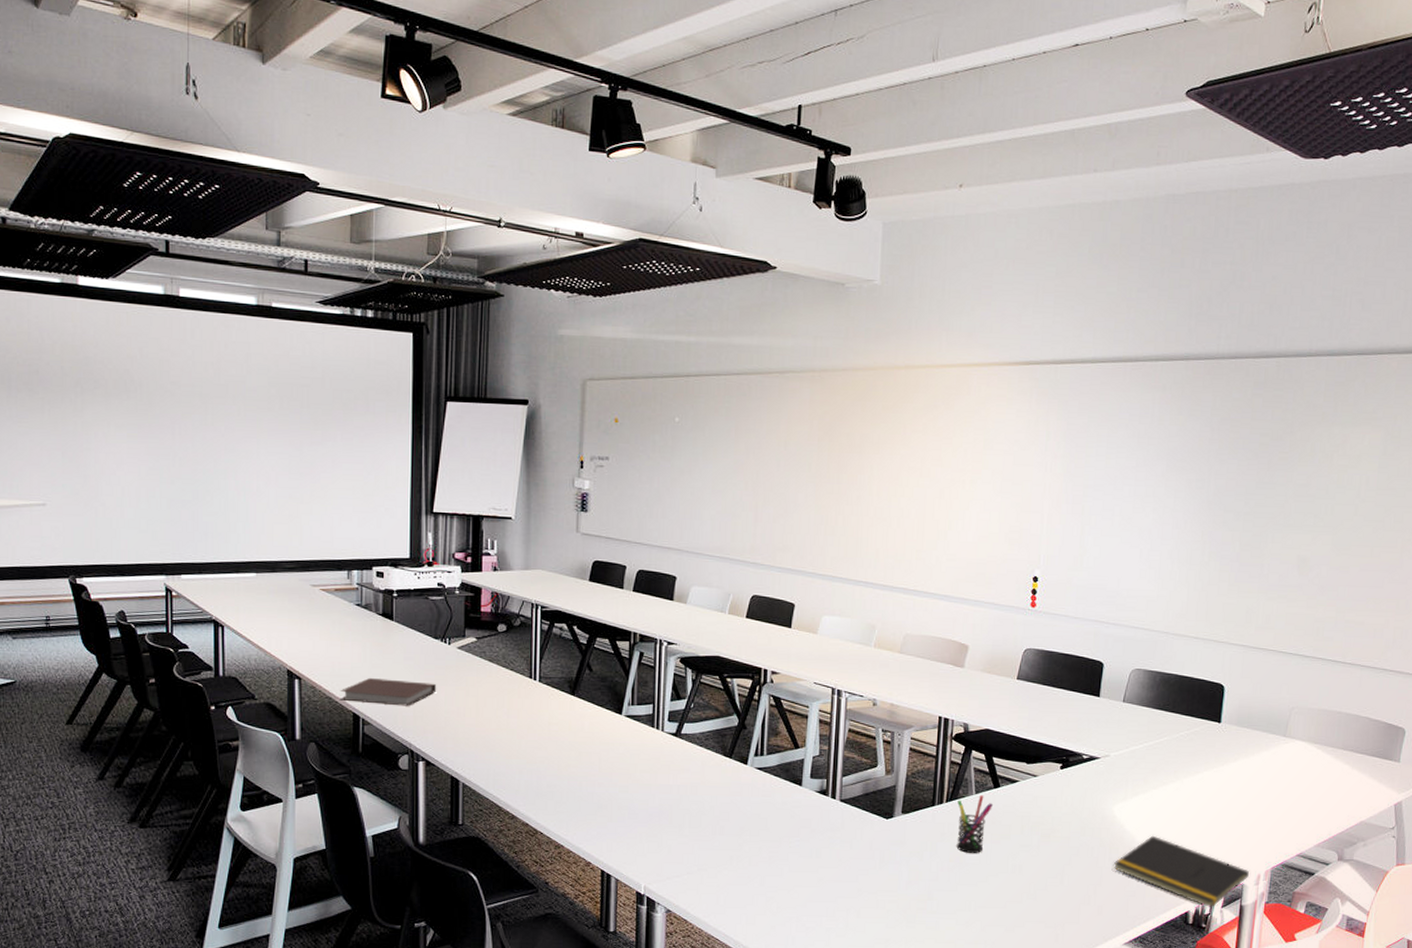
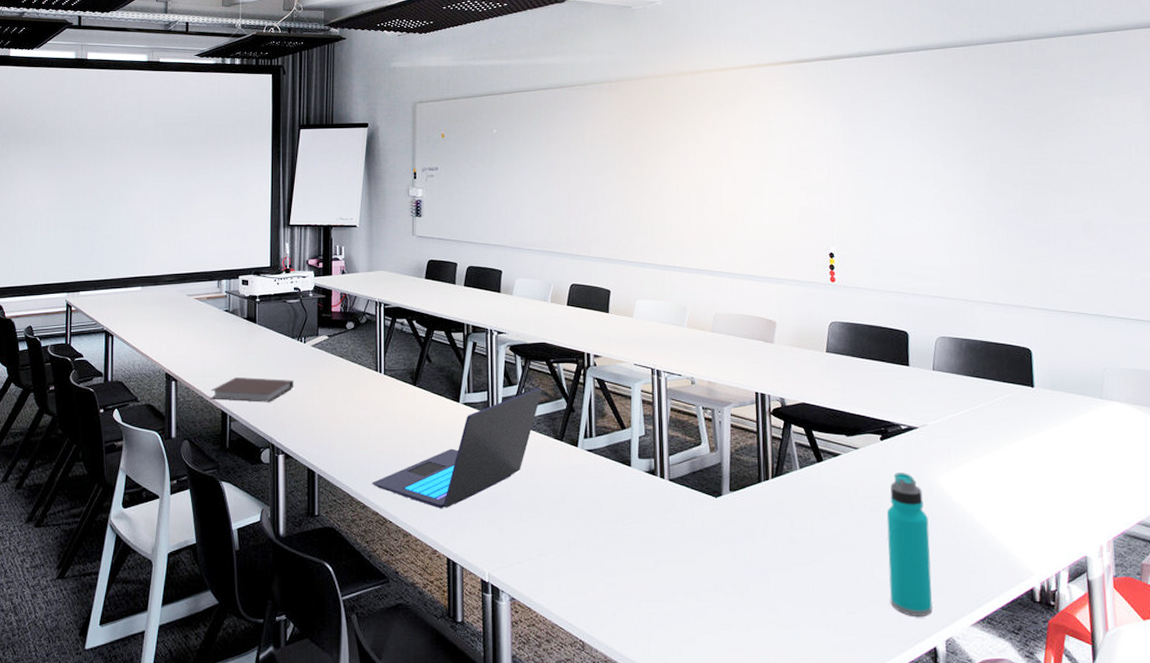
laptop: none [522,703,714,821] -> present [371,388,543,508]
pen holder: present [956,795,994,854] -> none [783,470,819,532]
water bottle: none [1049,801,1097,935] -> present [886,473,933,616]
notepad: present [1114,835,1249,907] -> none [948,506,1091,583]

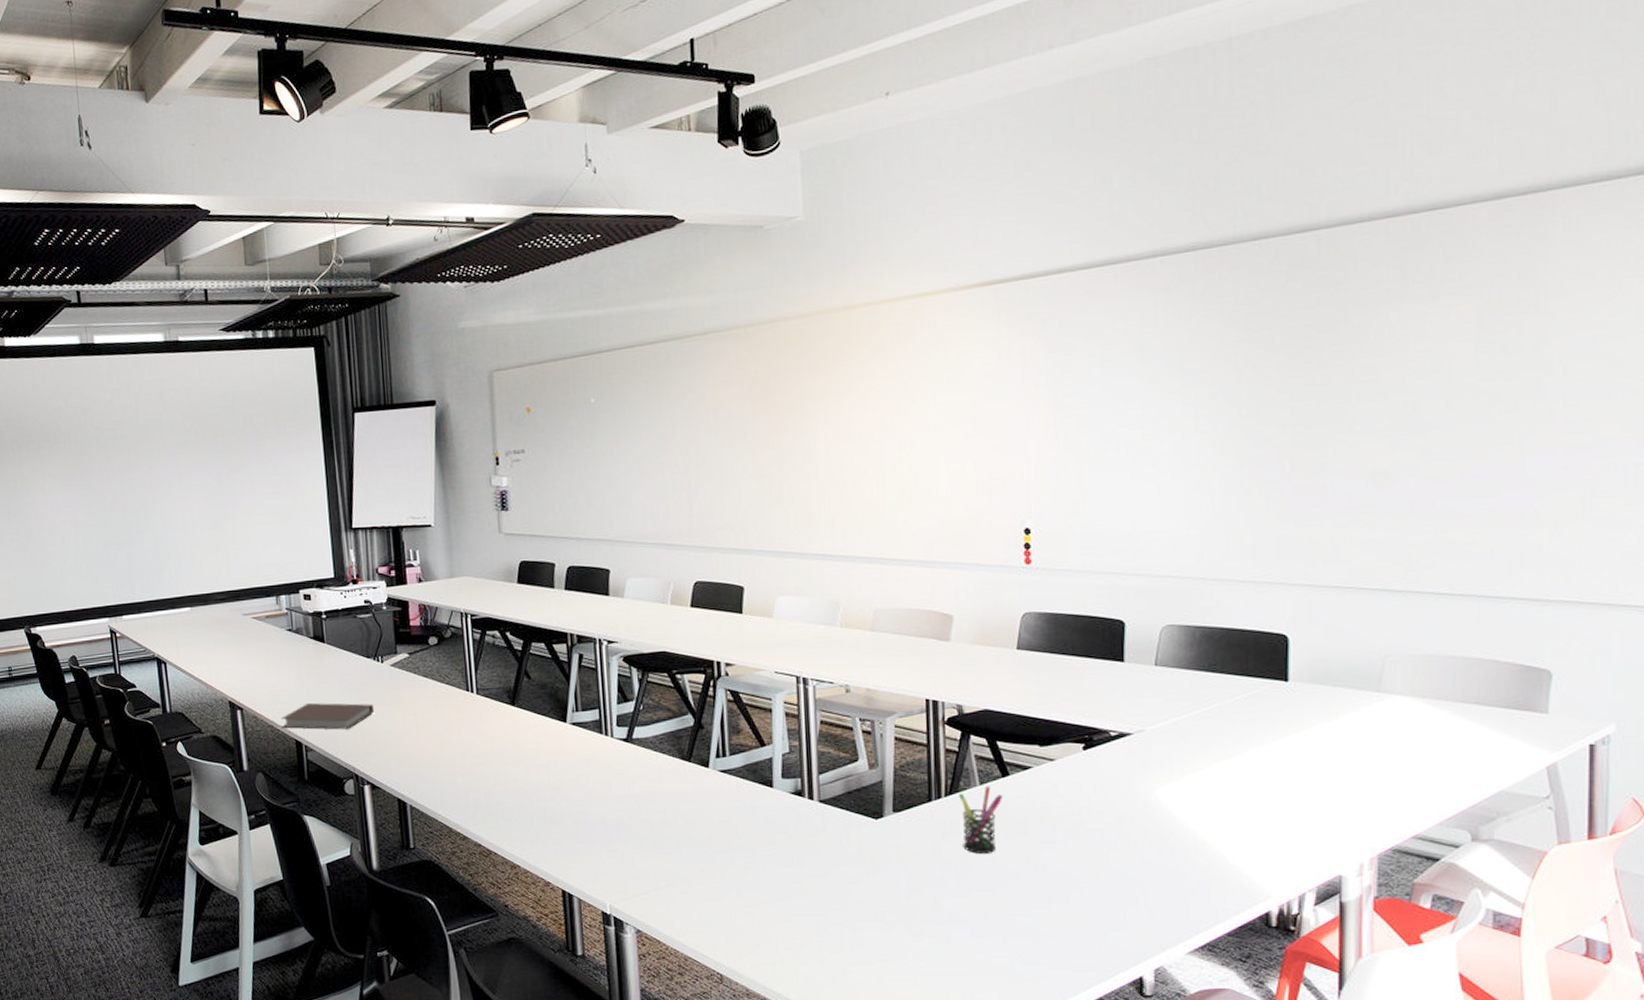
laptop: present [371,388,543,508] -> none [471,703,665,838]
pen holder: none [783,470,819,532] -> present [959,786,1004,855]
water bottle: present [886,473,933,616] -> none [1087,786,1141,944]

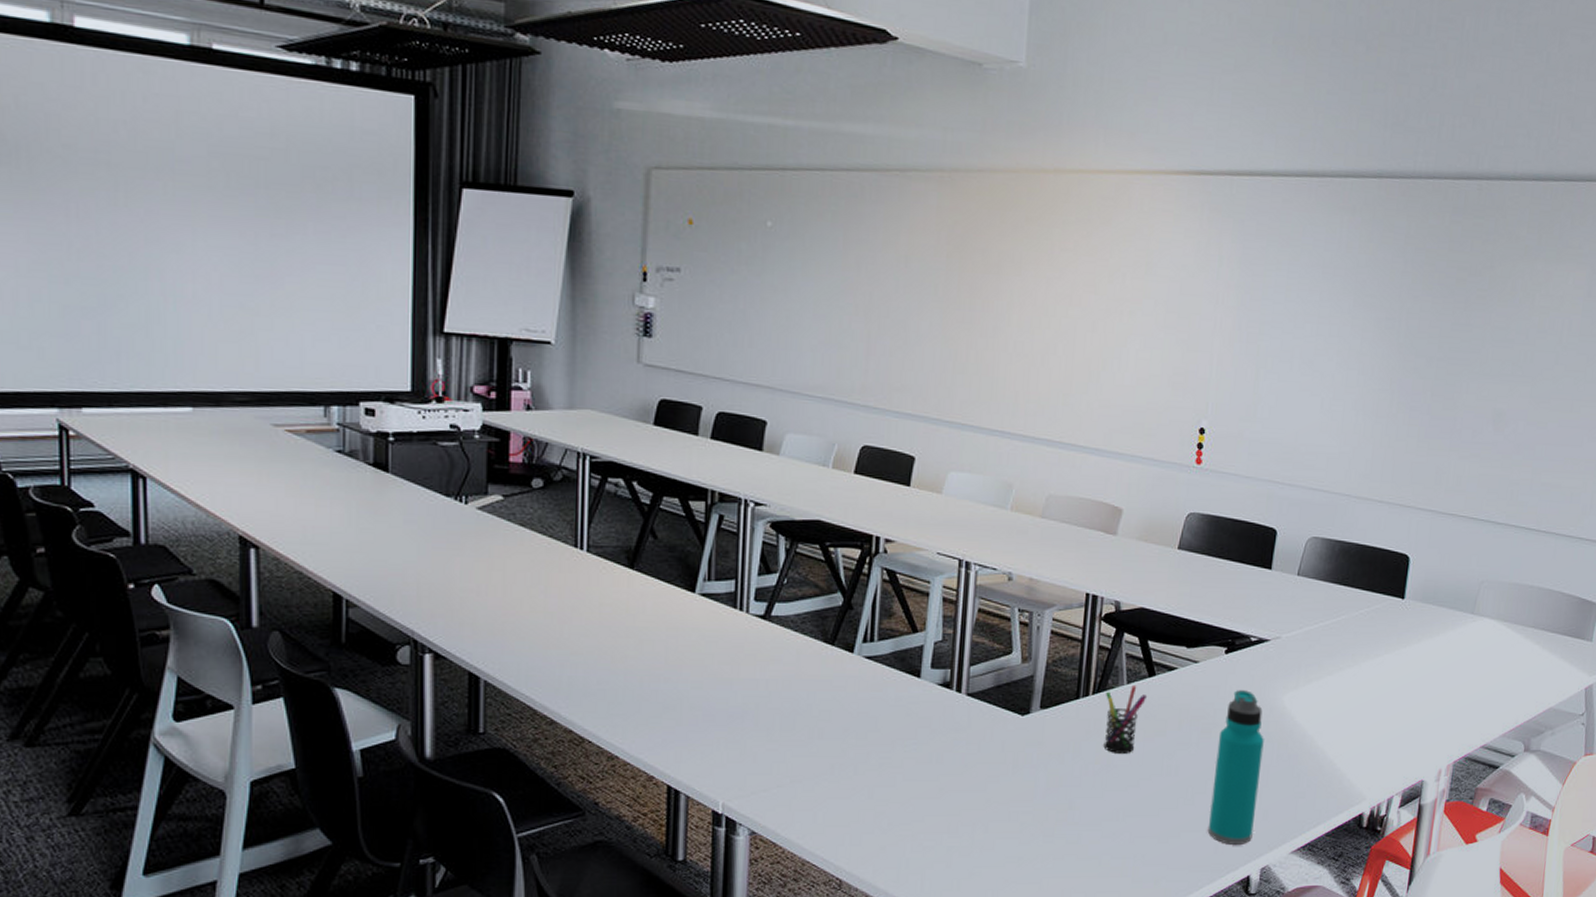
notebook: present [281,702,375,730] -> none [314,546,449,584]
water bottle: none [1087,786,1141,944] -> present [1207,690,1264,844]

